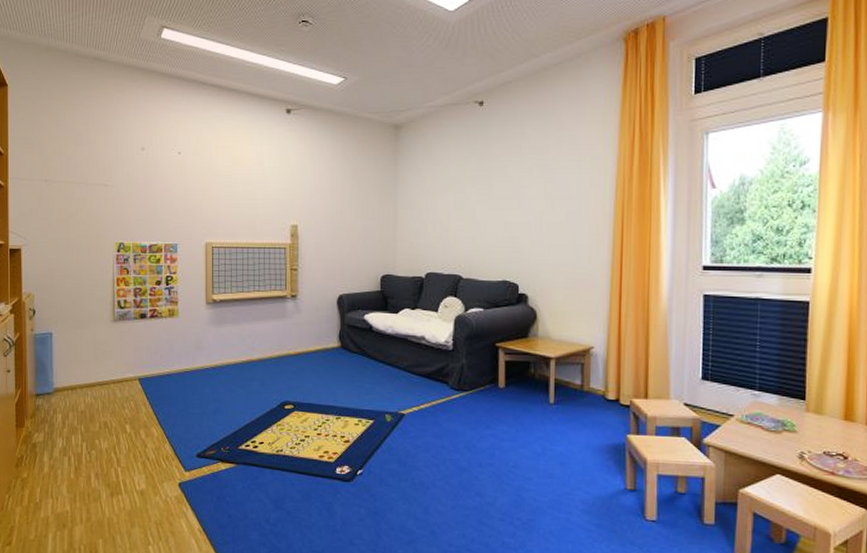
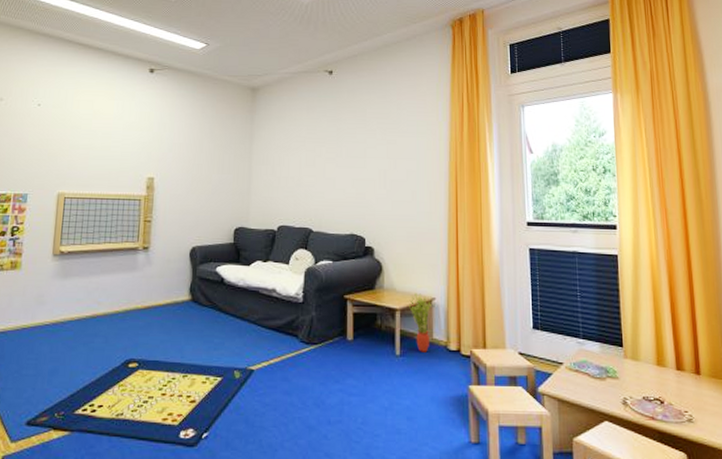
potted plant: none [565,342,589,401] -> present [409,293,432,352]

